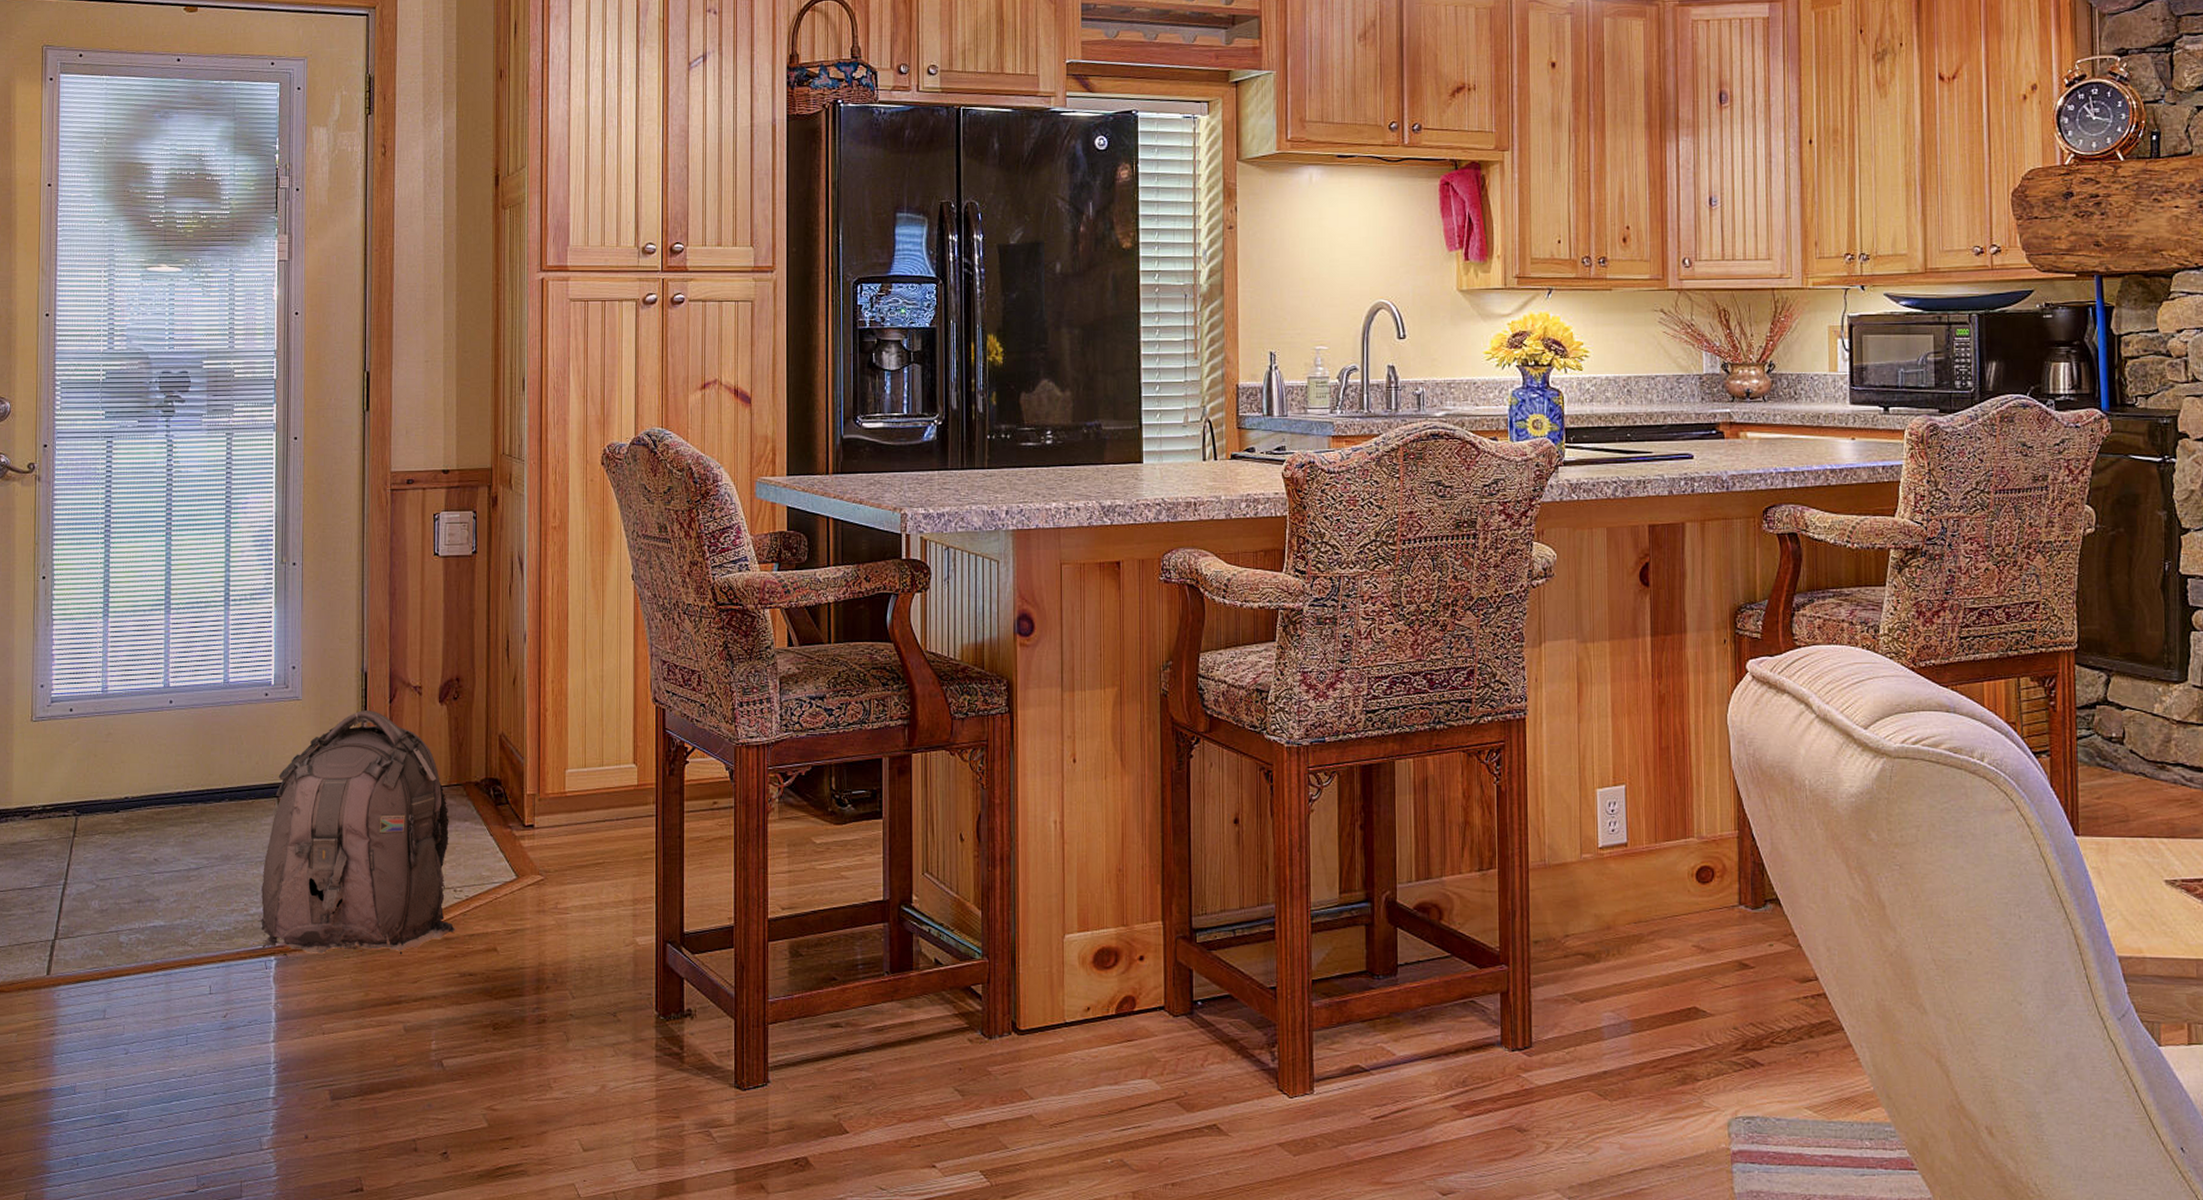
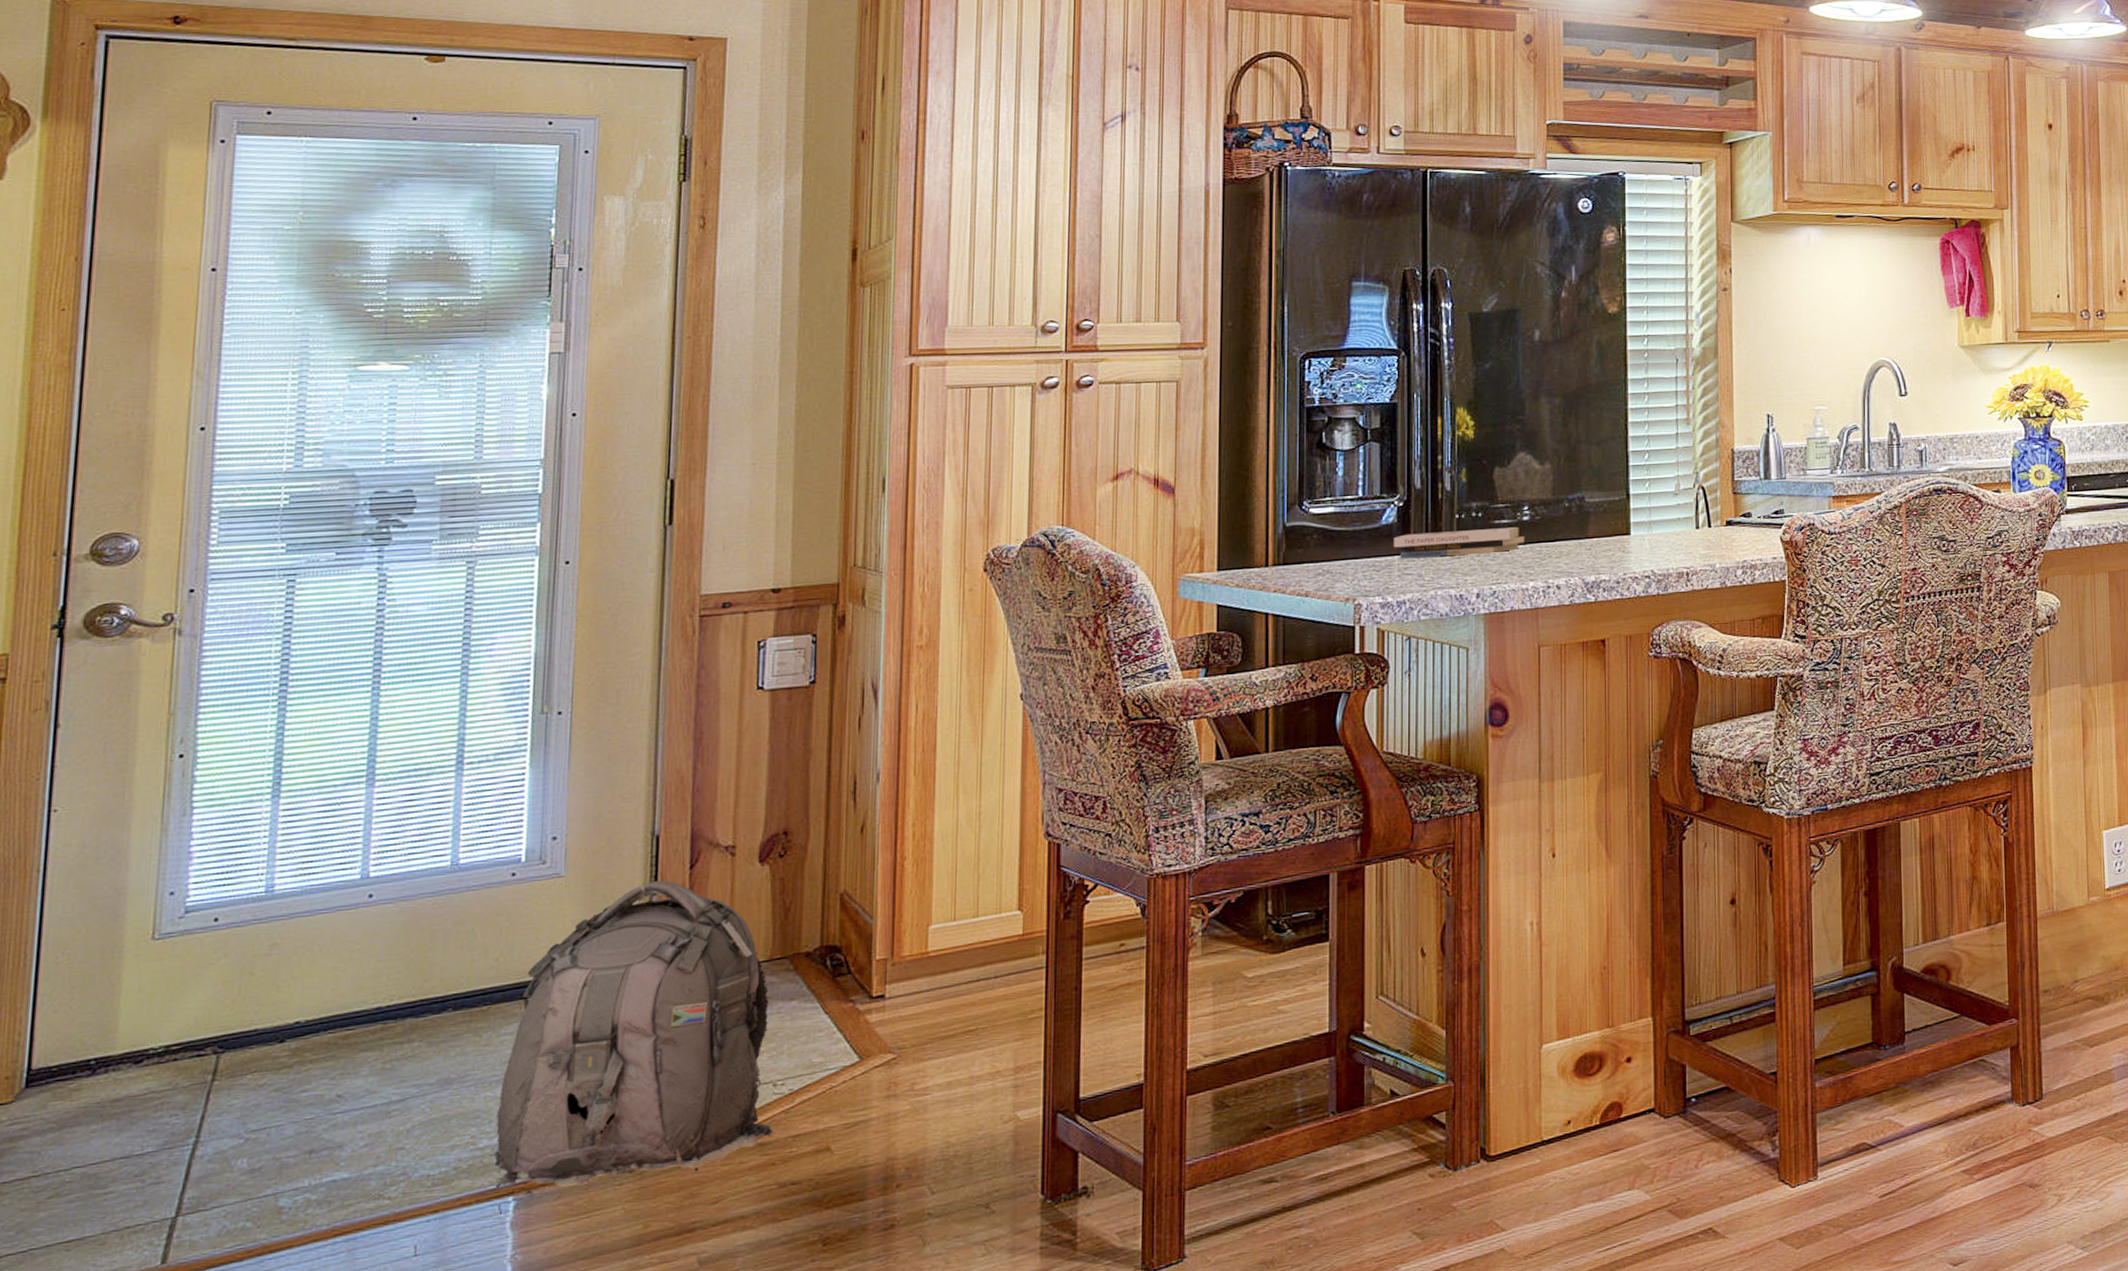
books: none [934,450,1048,475] -> present [1394,527,1525,559]

